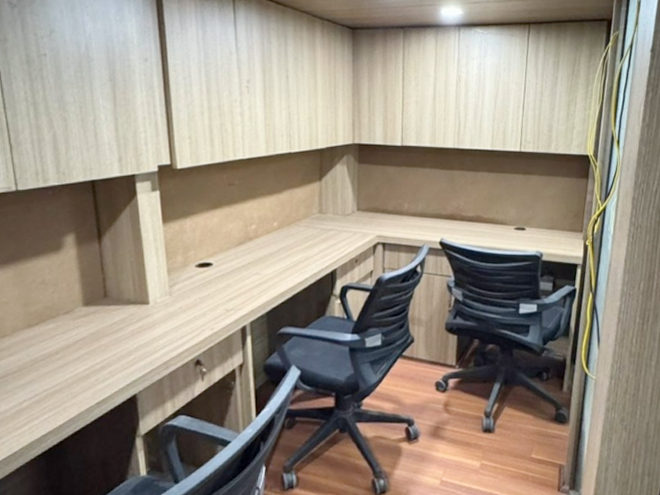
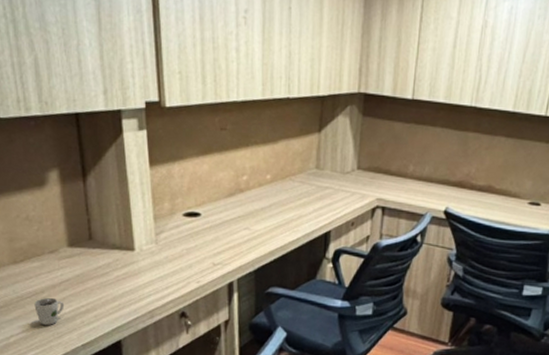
cup: none [48,357,79,386] -> present [34,297,65,325]

